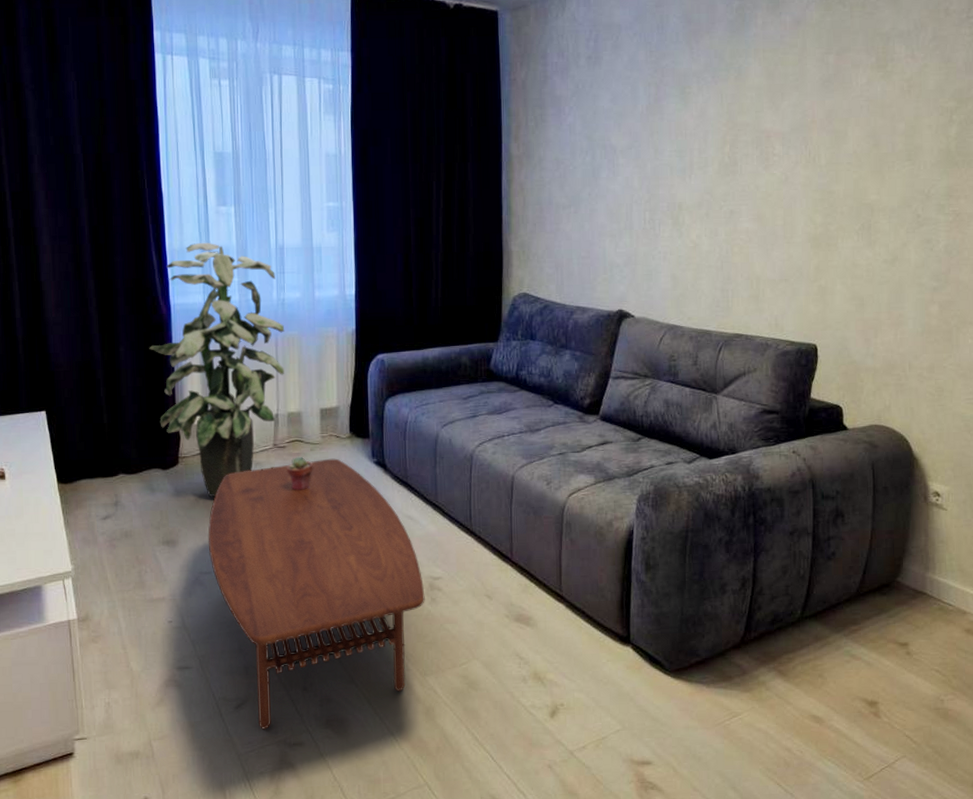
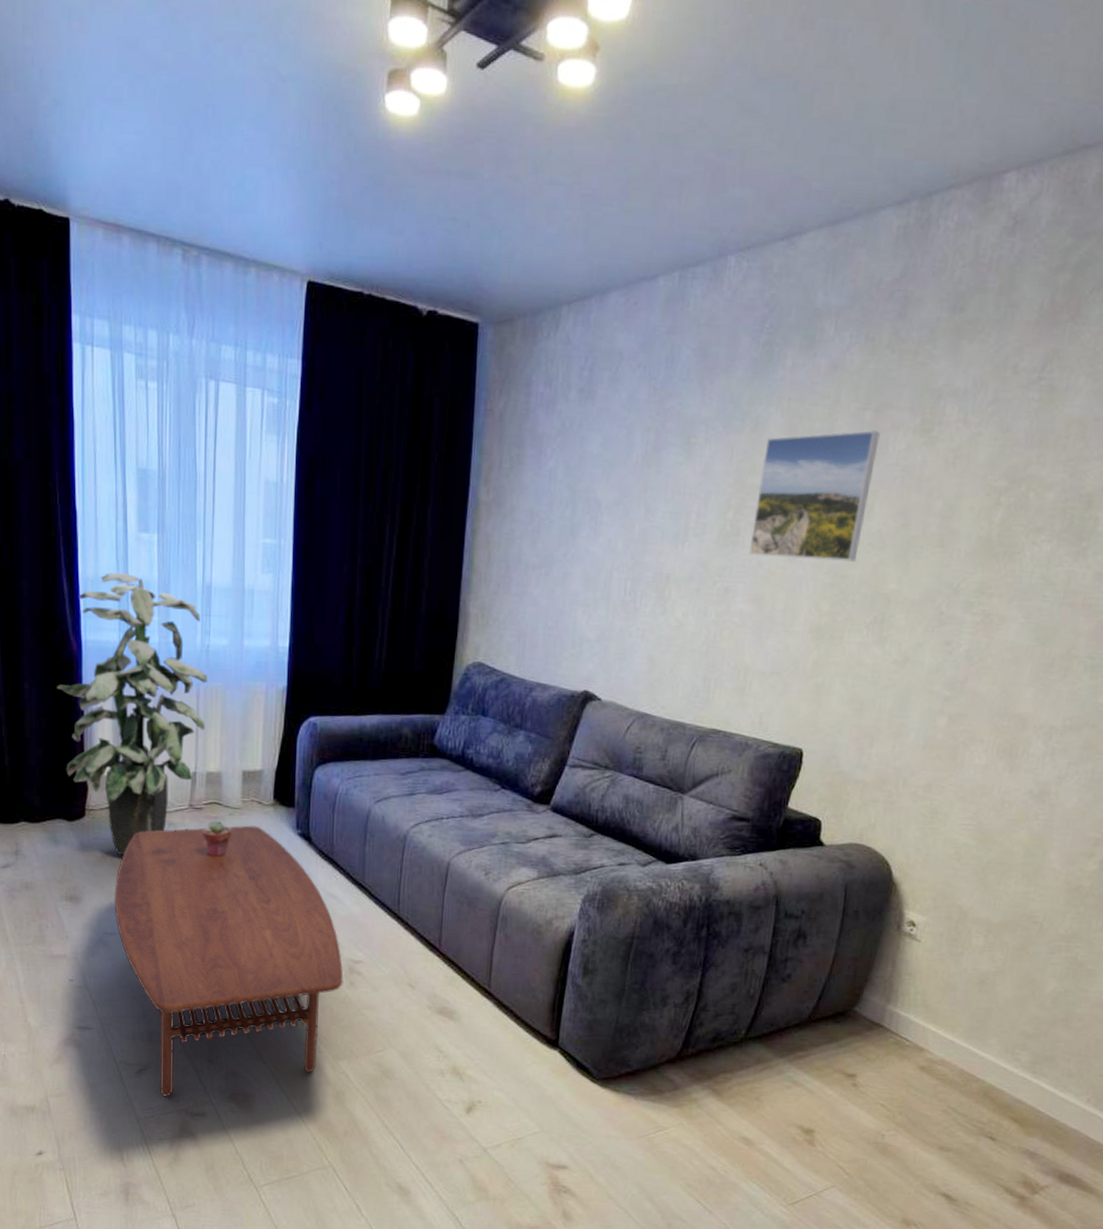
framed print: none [746,70,844,181] -> present [748,430,880,562]

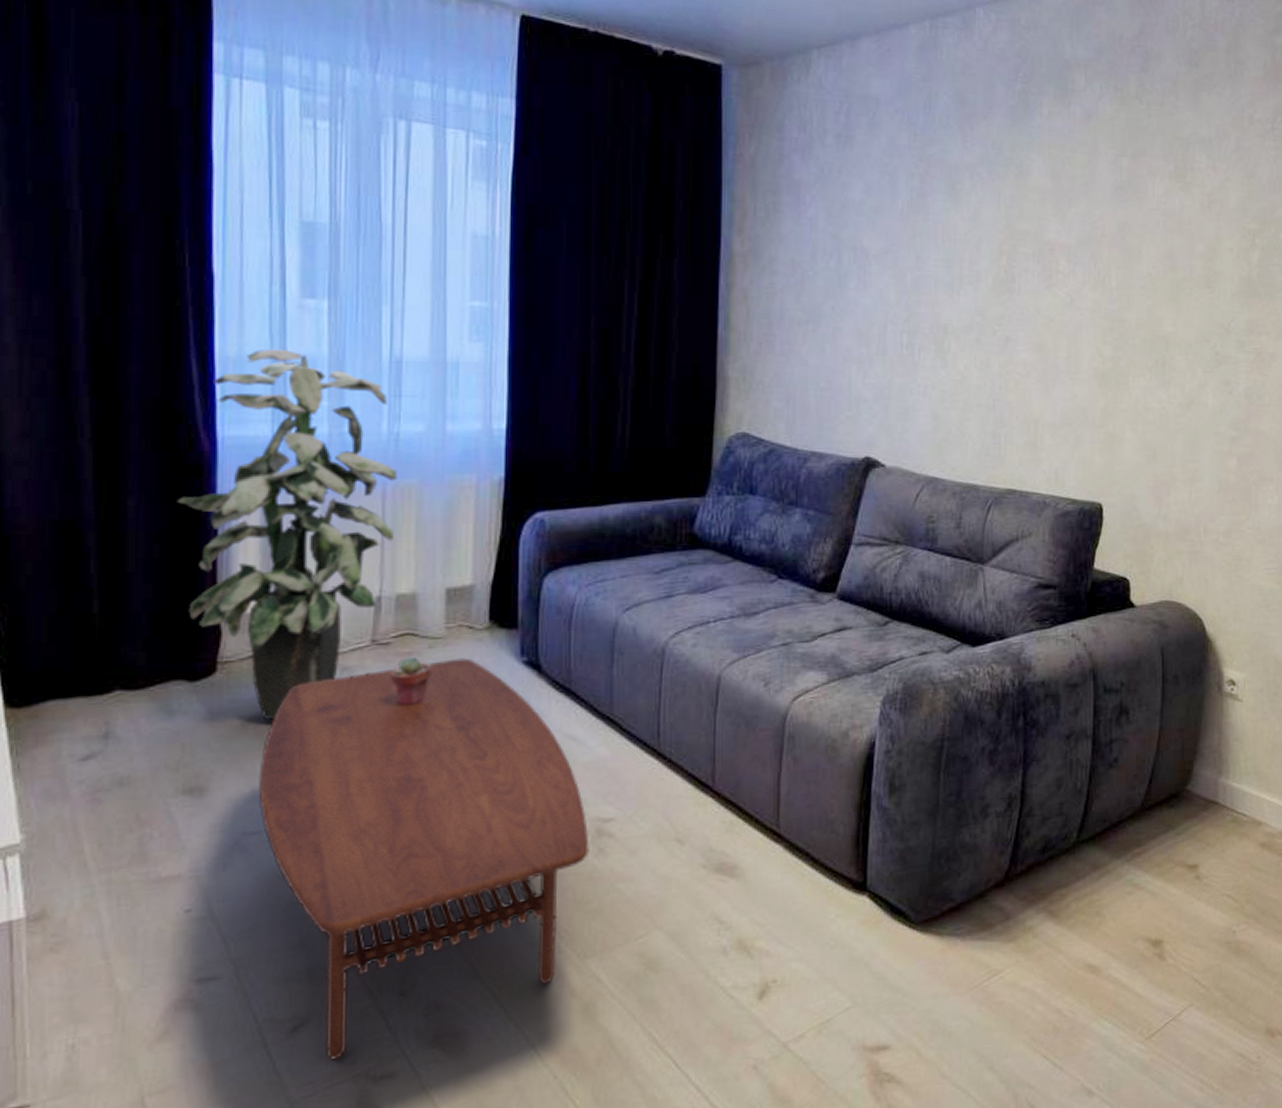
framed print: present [748,430,880,562] -> none [1025,176,1139,305]

